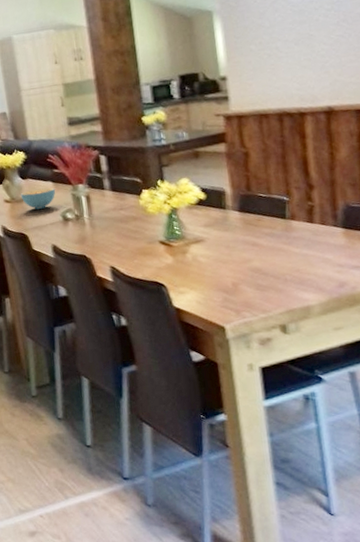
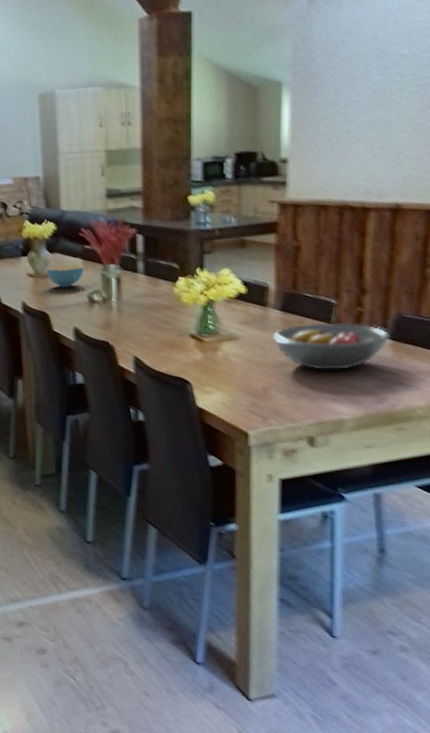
fruit bowl: none [235,216,341,262] -> present [273,322,390,370]

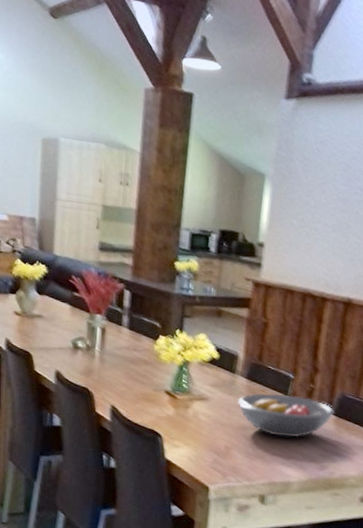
cereal bowl: present [46,265,85,287] -> none [33,308,72,331]

